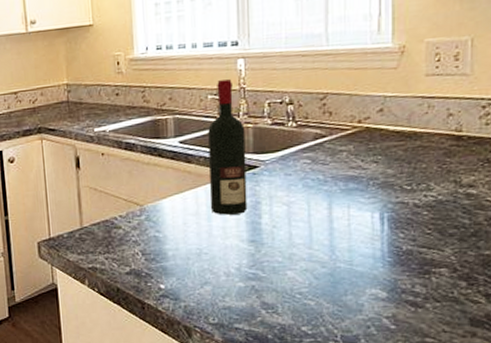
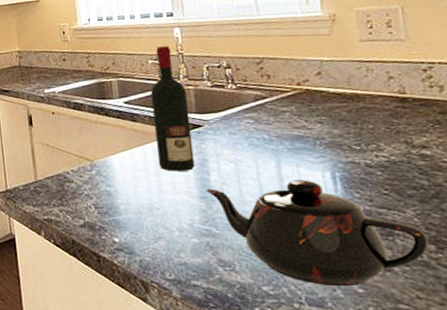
teapot: none [254,221,461,324] -> present [204,180,429,287]

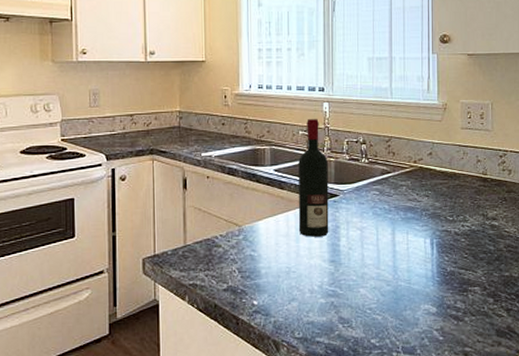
teapot: present [204,180,429,287] -> none [334,245,489,336]

